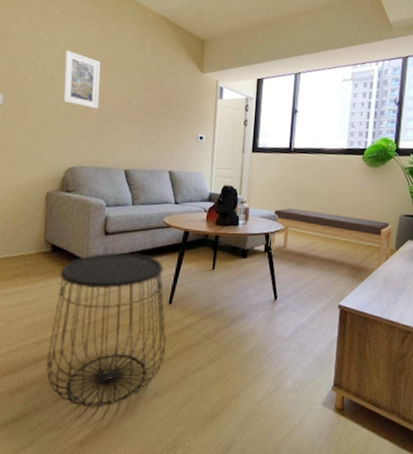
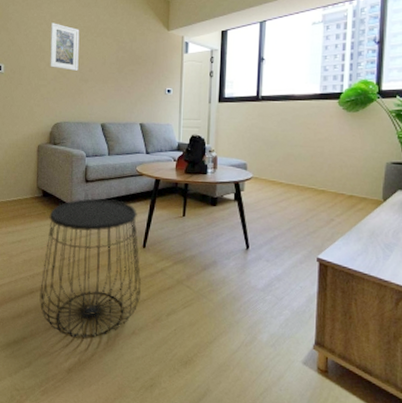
bench: present [268,208,393,270] -> none [238,156,379,222]

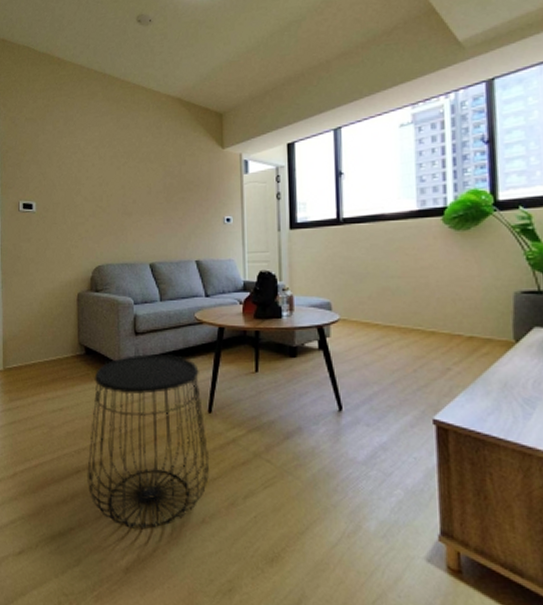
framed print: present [50,23,80,71] -> none [87,150,120,204]

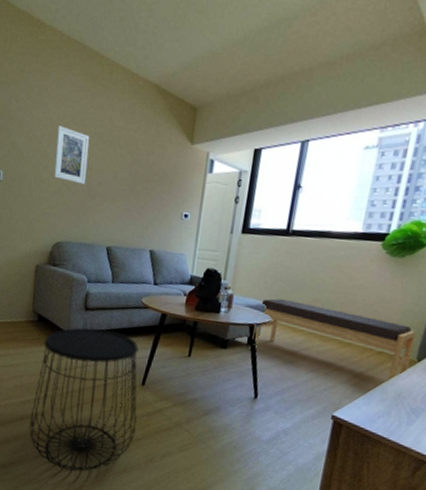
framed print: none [87,150,120,204] -> present [54,126,90,184]
bench: none [322,293,507,370] -> present [252,298,417,382]

